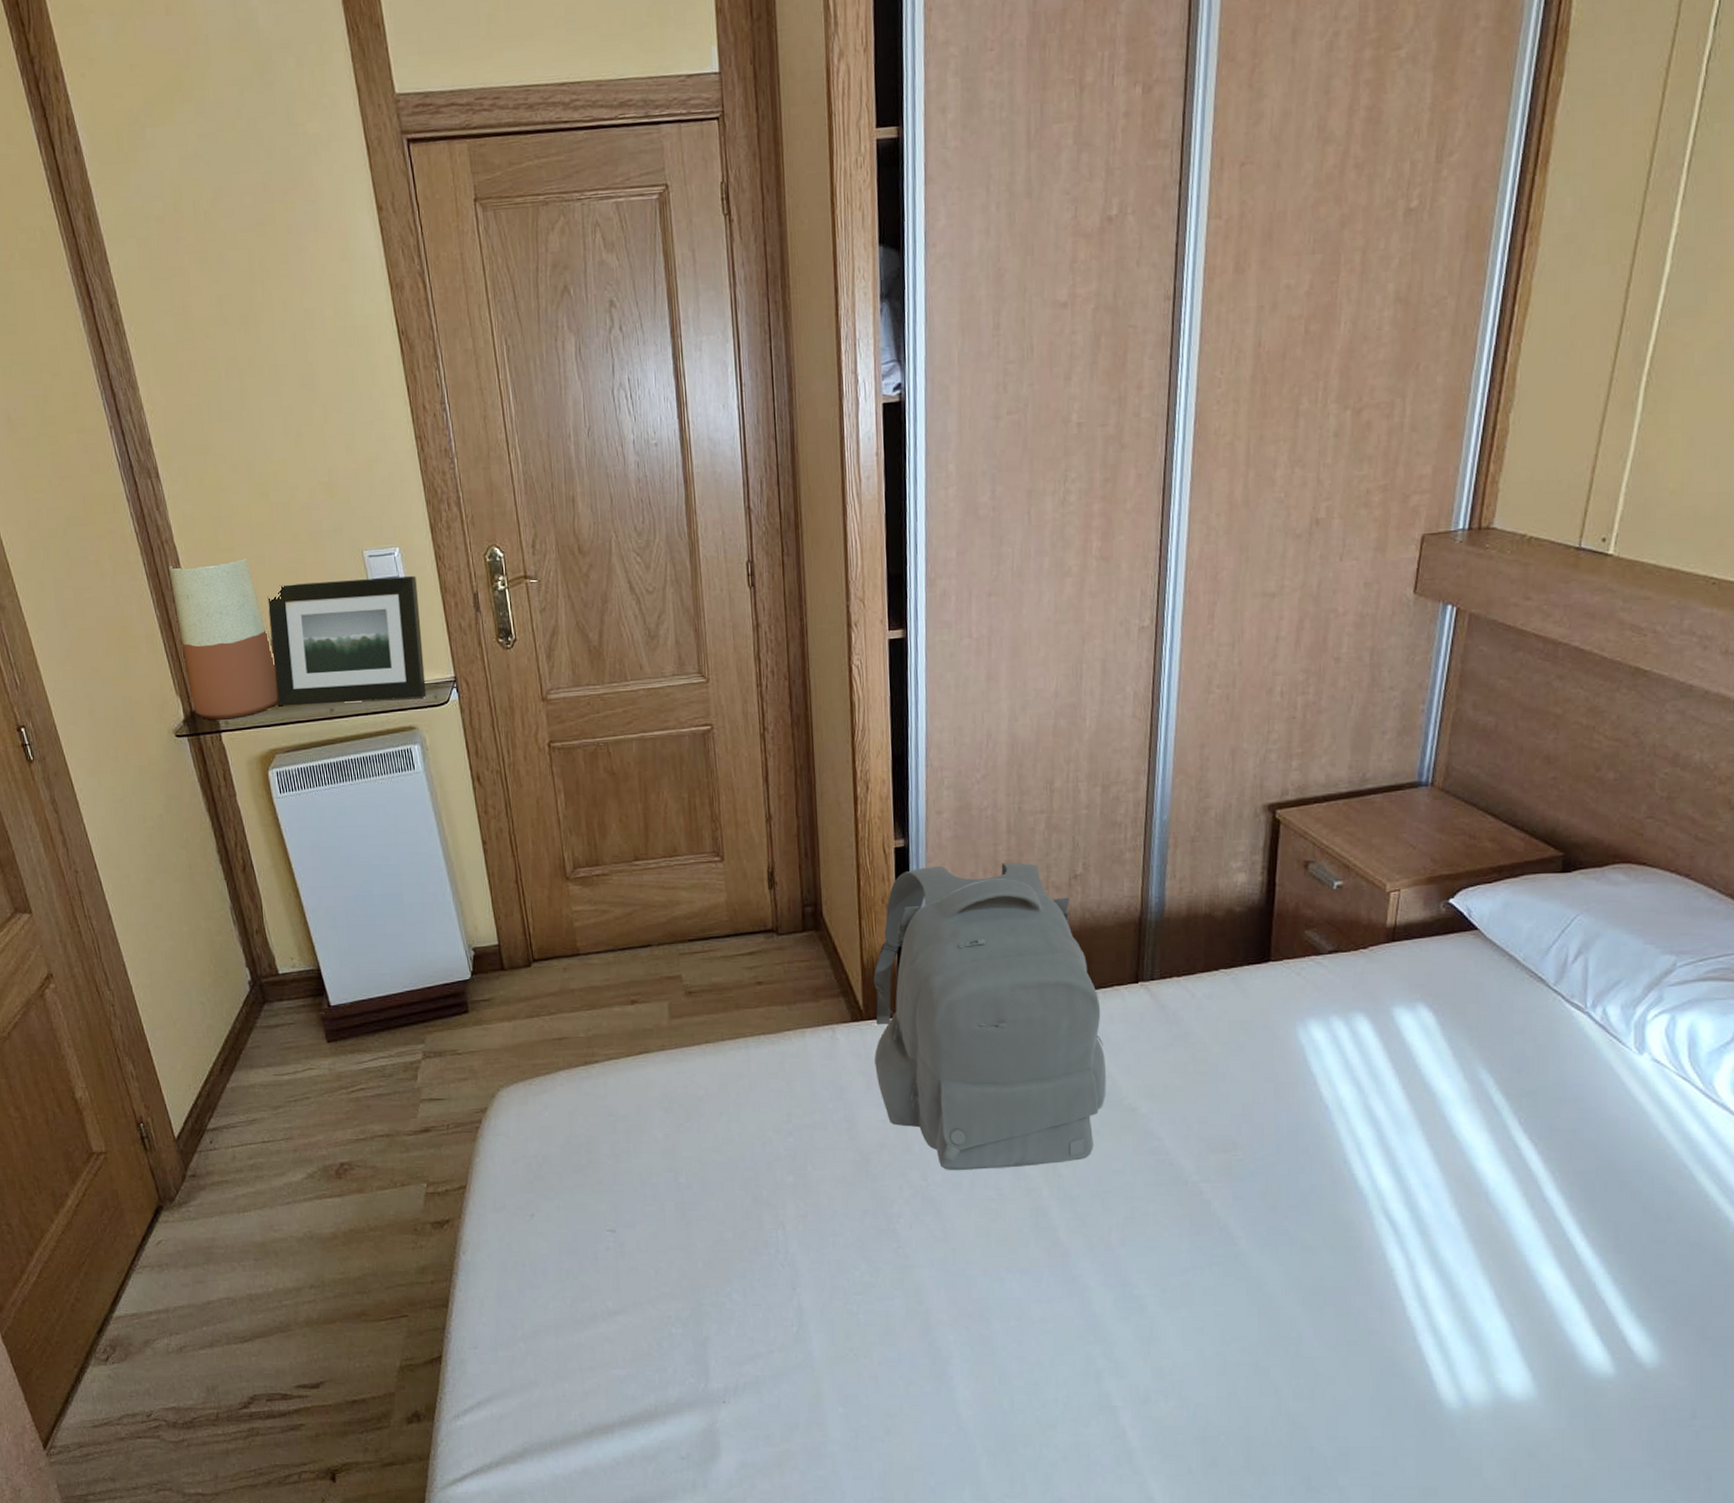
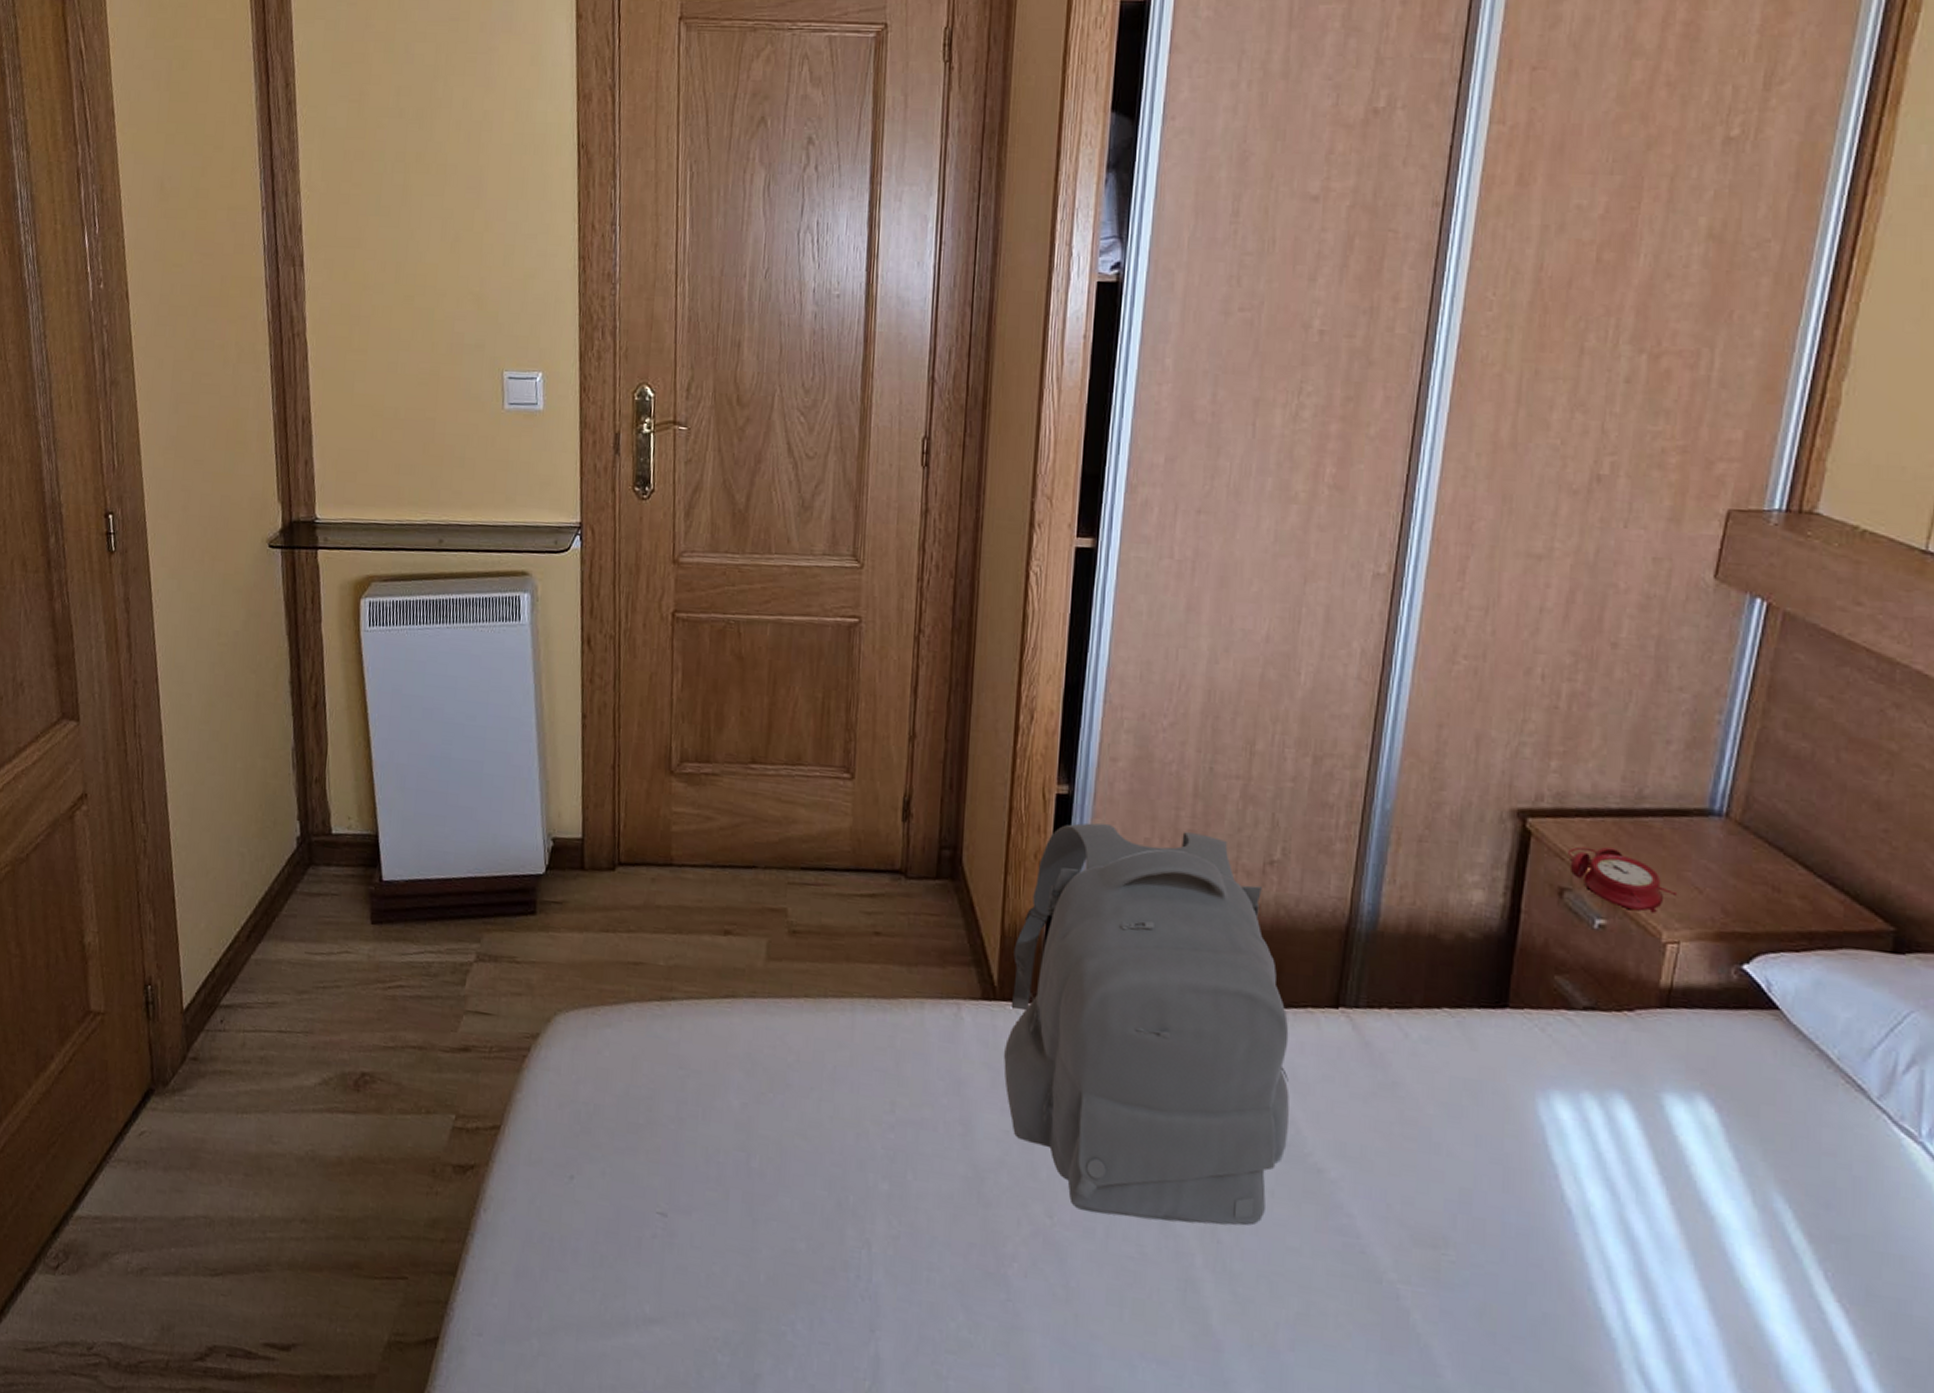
vase: present [168,558,279,720] -> none [293,359,390,536]
picture frame: present [267,576,427,707] -> none [384,396,555,541]
alarm clock: none [1310,823,1397,871] -> present [1568,846,1678,915]

